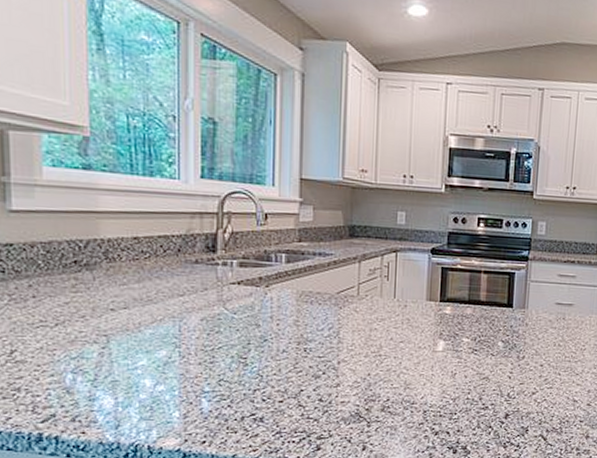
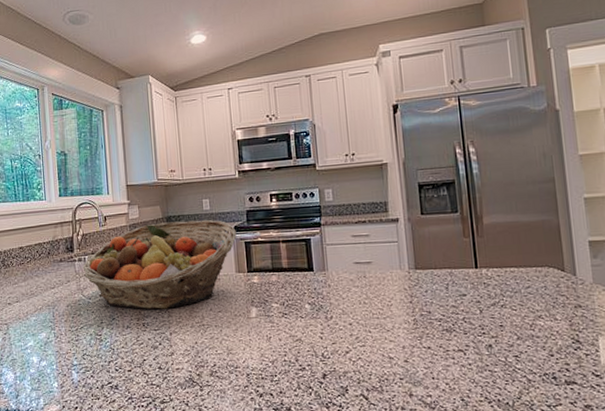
fruit basket: none [228,231,433,334] -> present [83,220,237,310]

